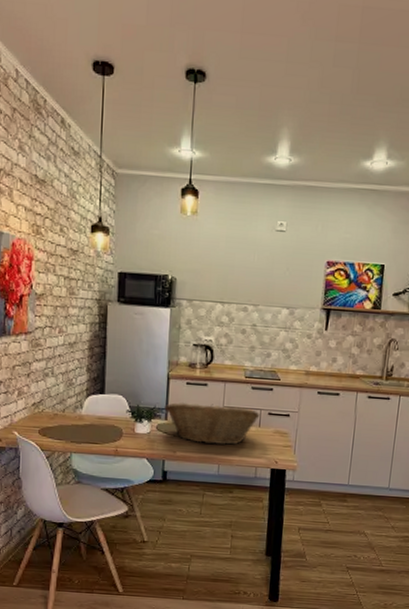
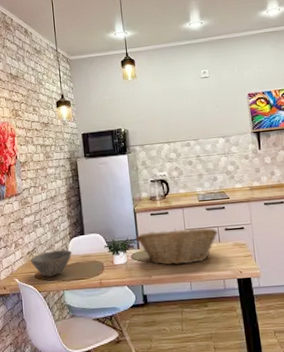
bowl: none [35,406,87,435] -> present [30,250,72,277]

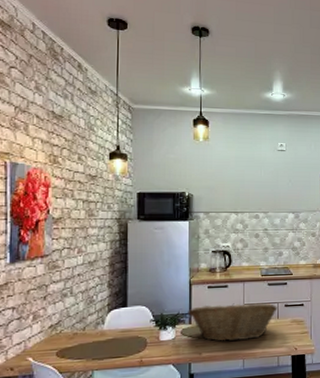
bowl: present [30,250,72,277] -> none [52,323,109,355]

